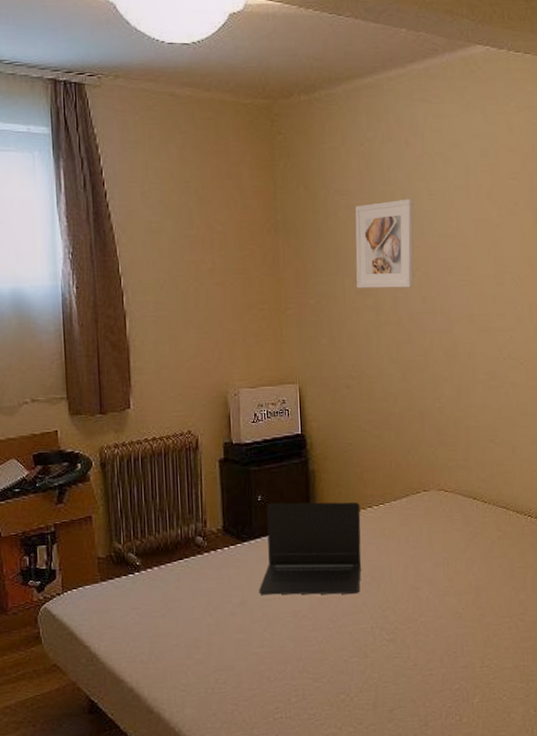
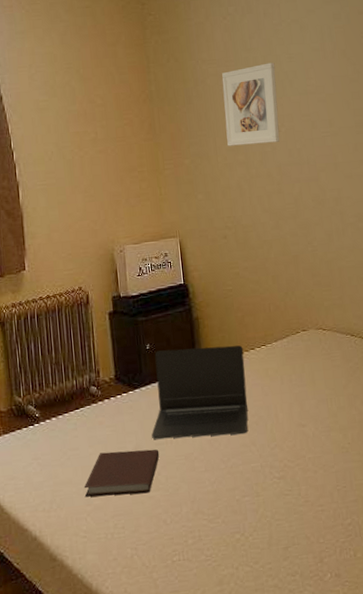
notebook: none [185,604,266,651] -> present [84,449,160,497]

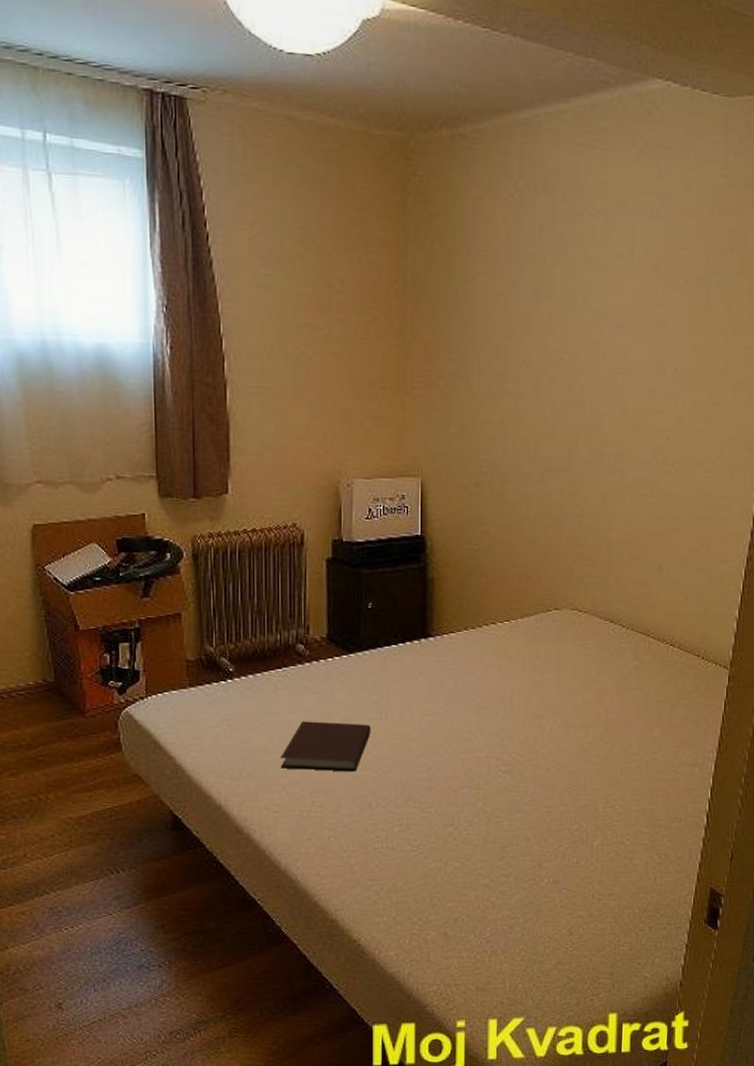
laptop: present [152,345,248,439] -> none [364,612,483,719]
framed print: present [222,62,280,146] -> none [495,265,567,373]

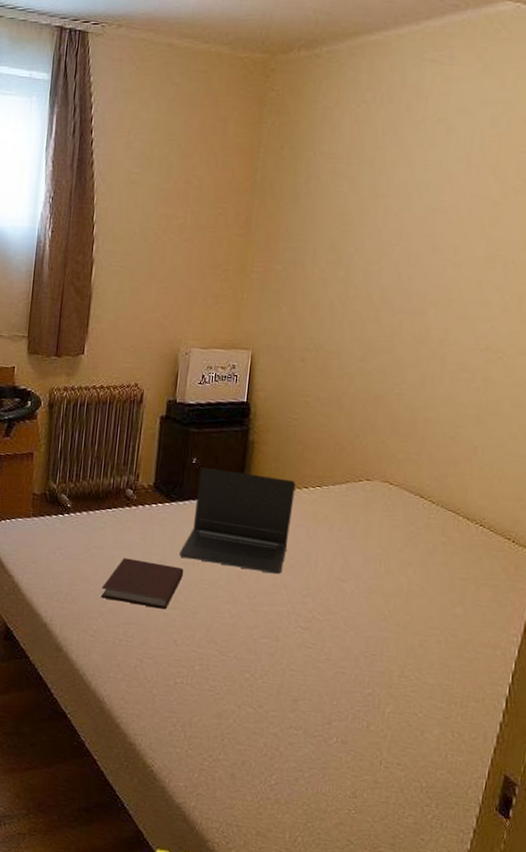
laptop: none [364,612,483,719] -> present [179,467,296,575]

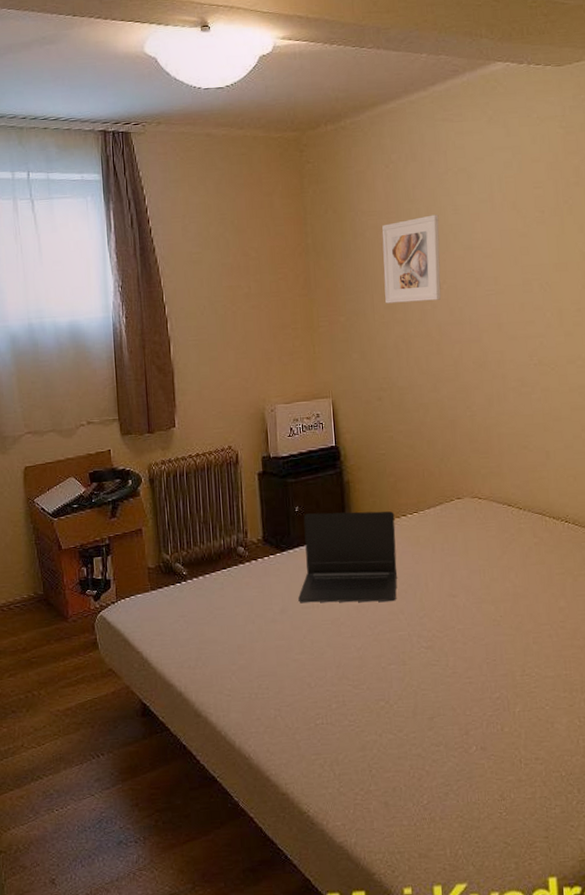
notebook: present [101,558,184,609] -> none [229,612,306,657]
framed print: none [329,166,406,263] -> present [382,214,441,304]

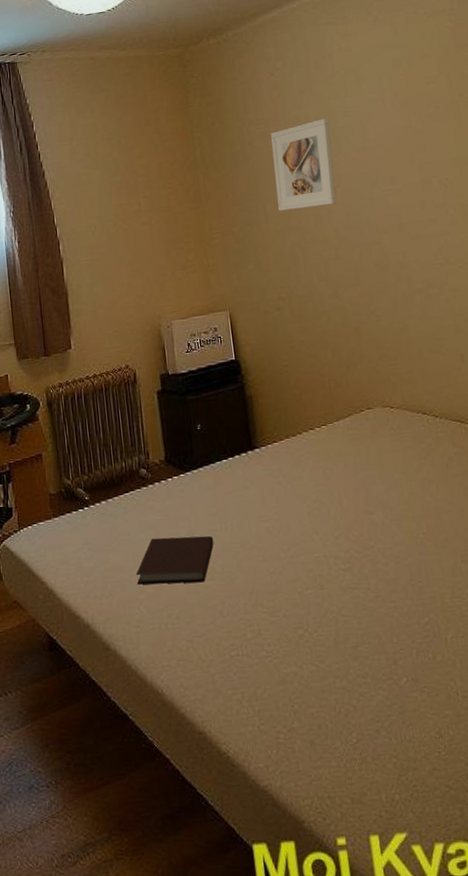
notebook: none [229,612,306,657] -> present [135,535,214,585]
laptop: present [298,511,397,603] -> none [205,425,309,525]

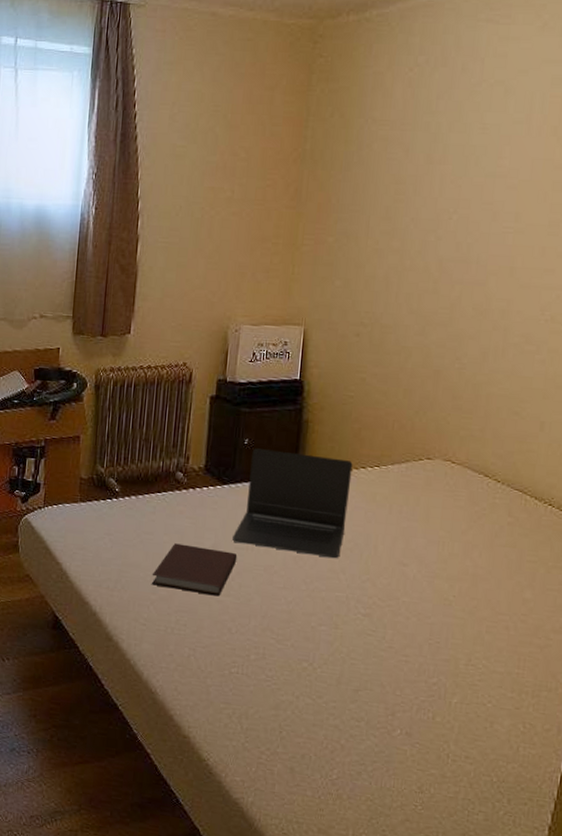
laptop: none [205,425,309,525] -> present [232,448,353,559]
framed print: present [270,118,336,211] -> none [383,131,462,232]

